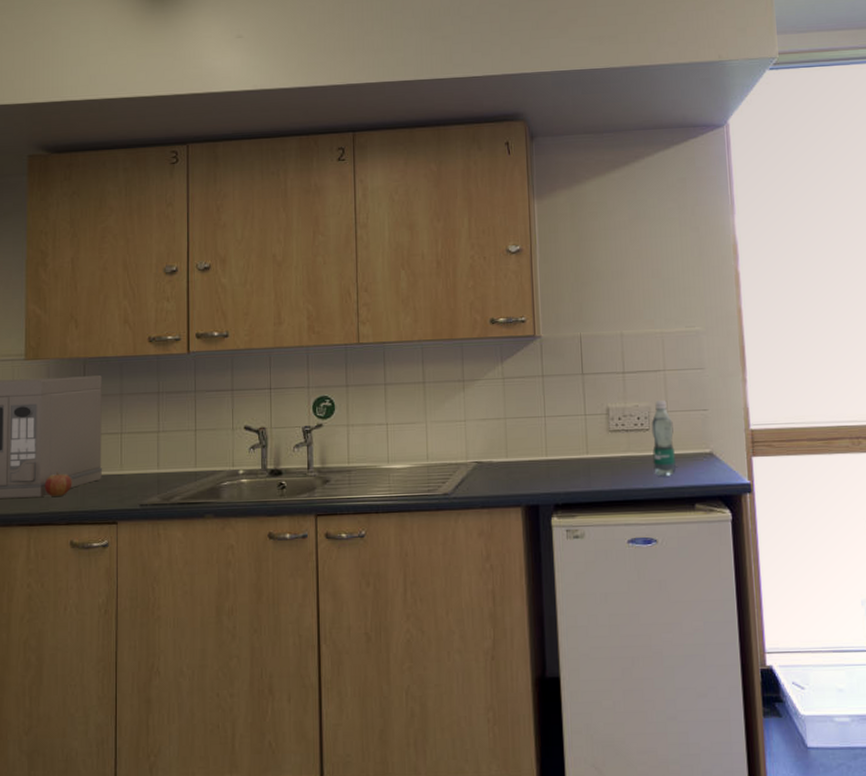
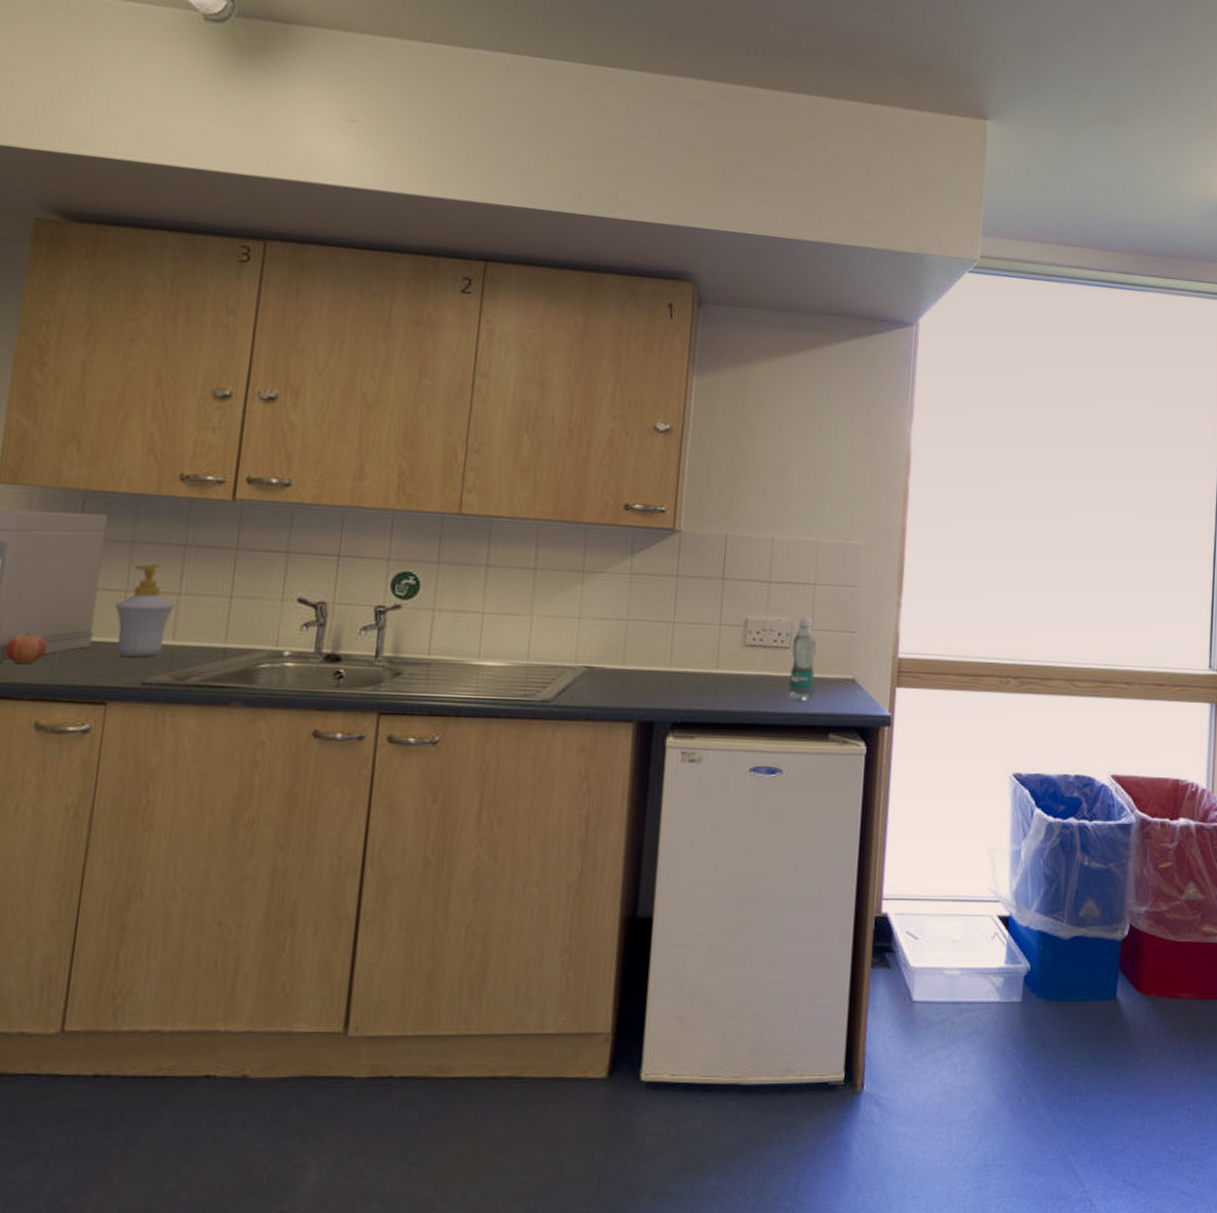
soap bottle: none [115,410,156,486] -> present [115,564,174,658]

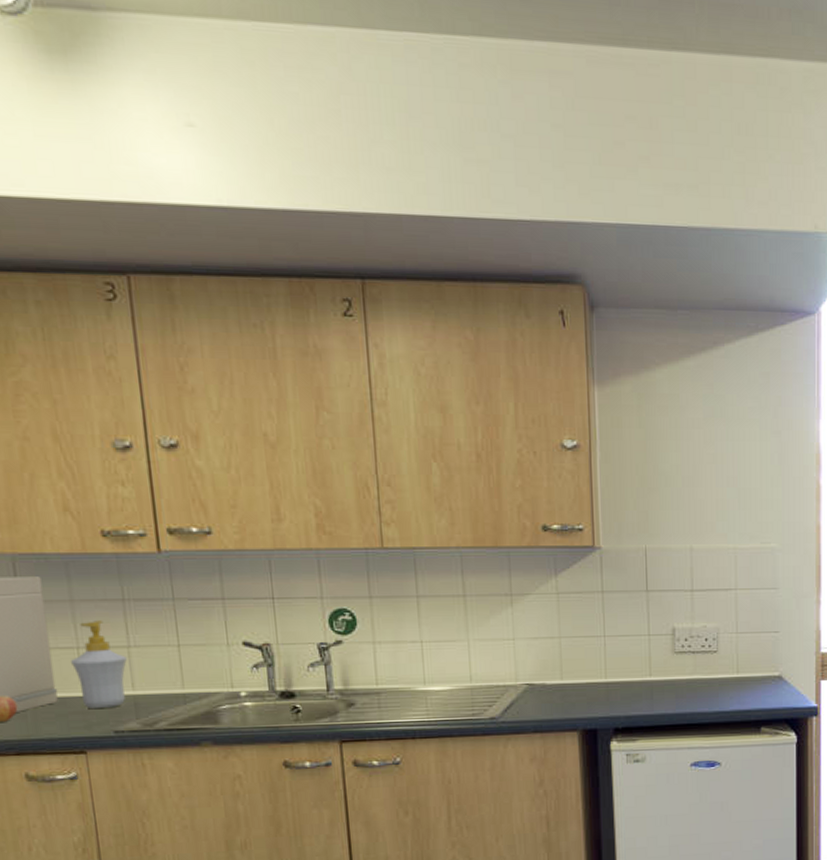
bottle: present [789,617,817,701] -> none [719,621,744,700]

